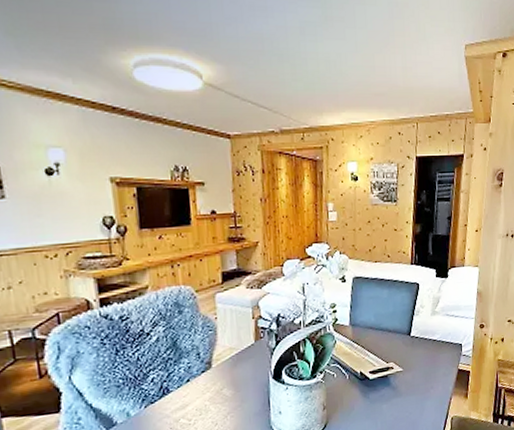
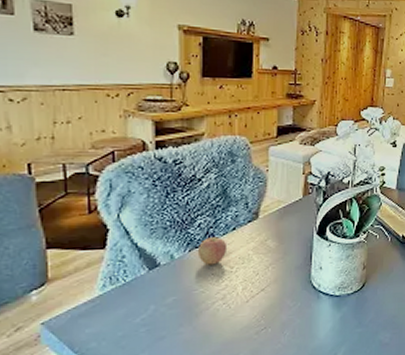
apple: none [153,390,184,420] -> present [197,237,228,265]

